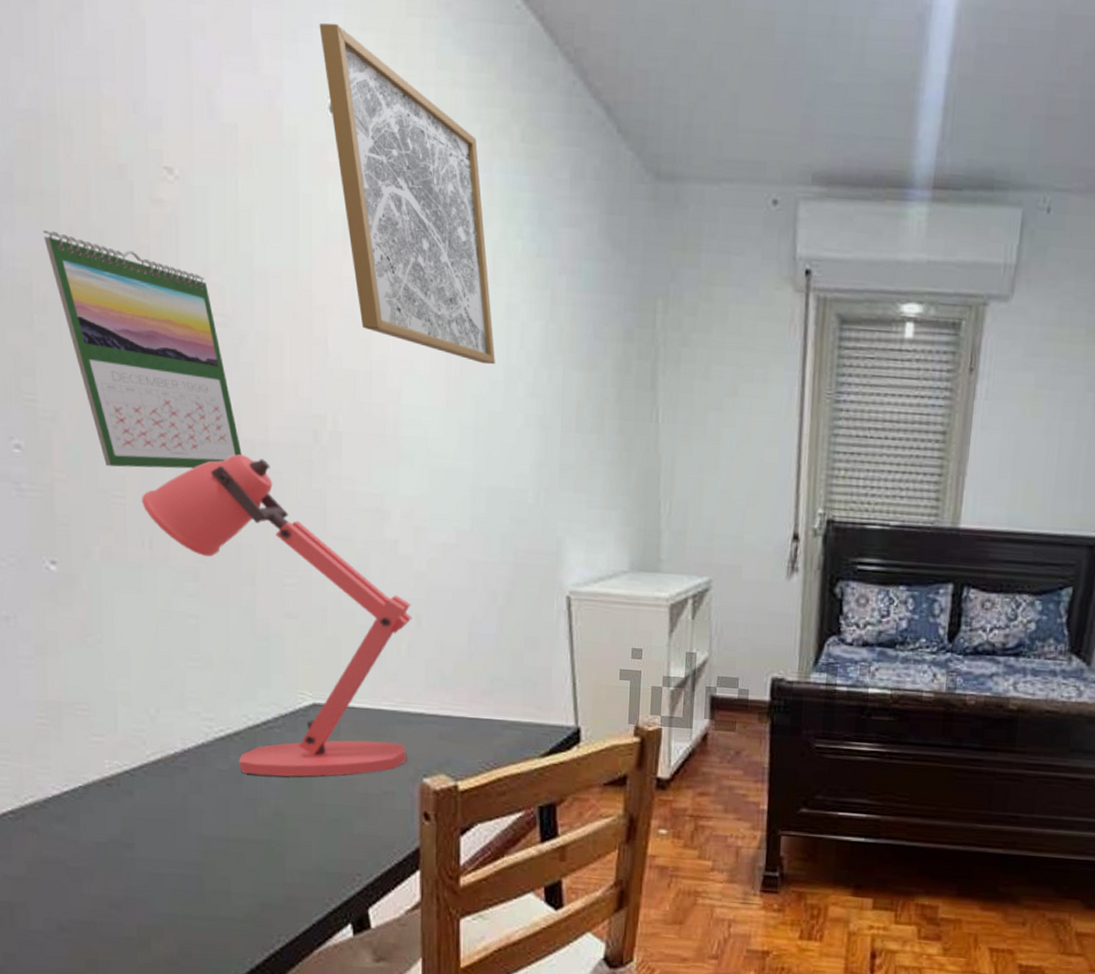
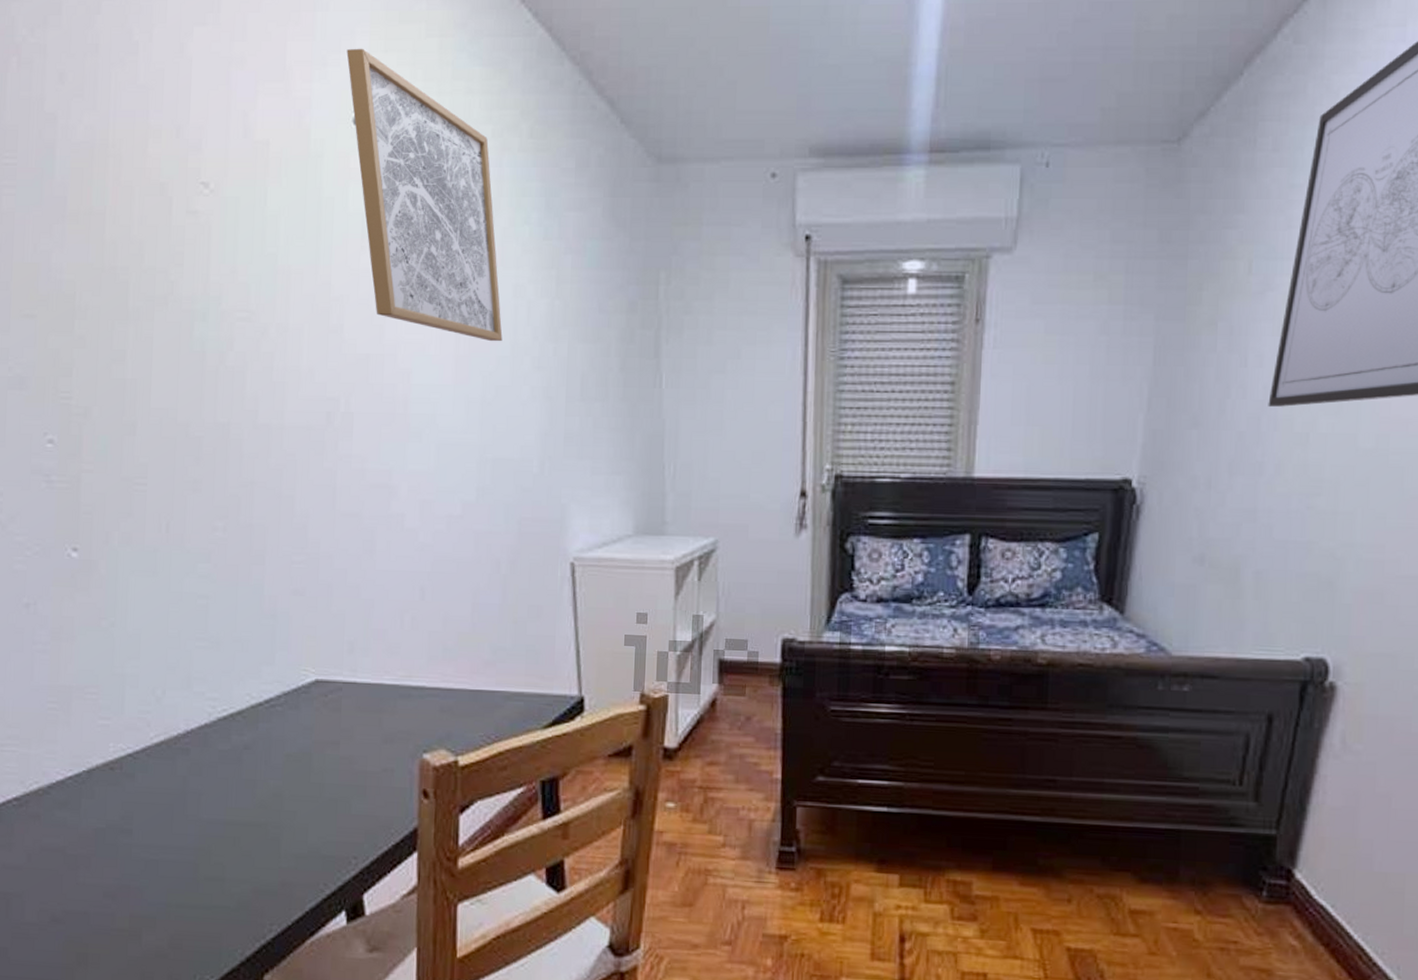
calendar: present [42,230,242,469] -> none [88,245,258,457]
desk lamp: present [141,454,412,778] -> none [161,439,416,756]

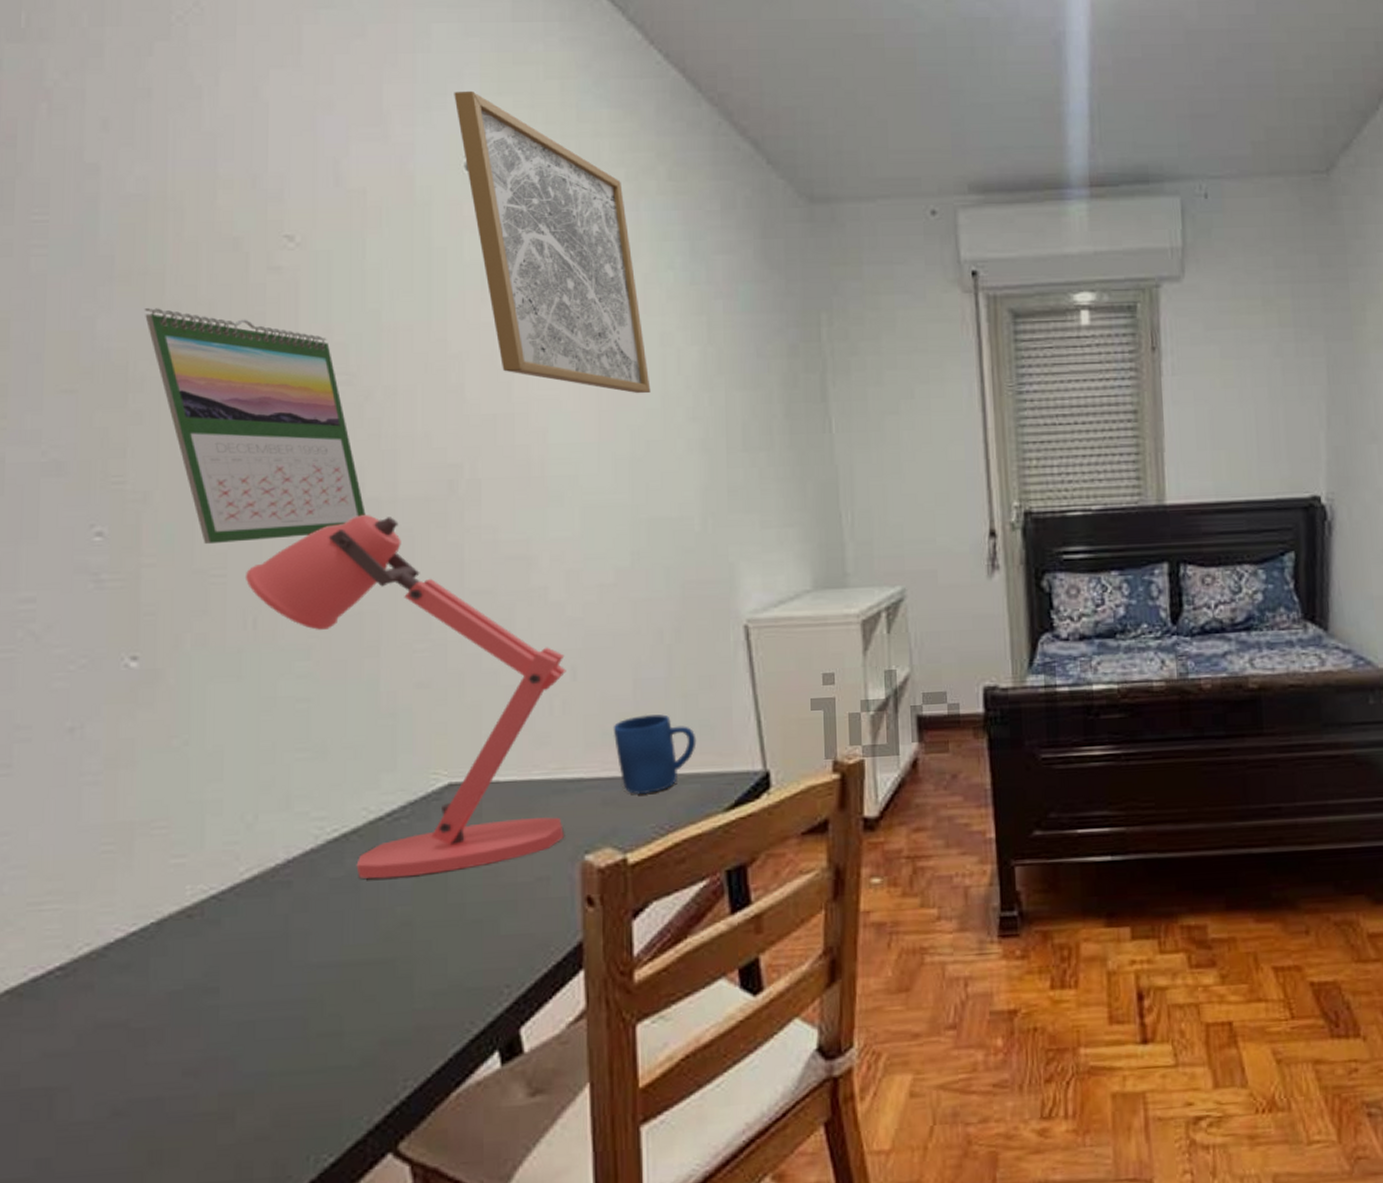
calendar: none [88,245,258,457] -> present [144,308,366,545]
desk lamp: none [161,439,416,756] -> present [244,515,566,879]
mug: none [452,635,523,707] -> present [613,714,697,795]

